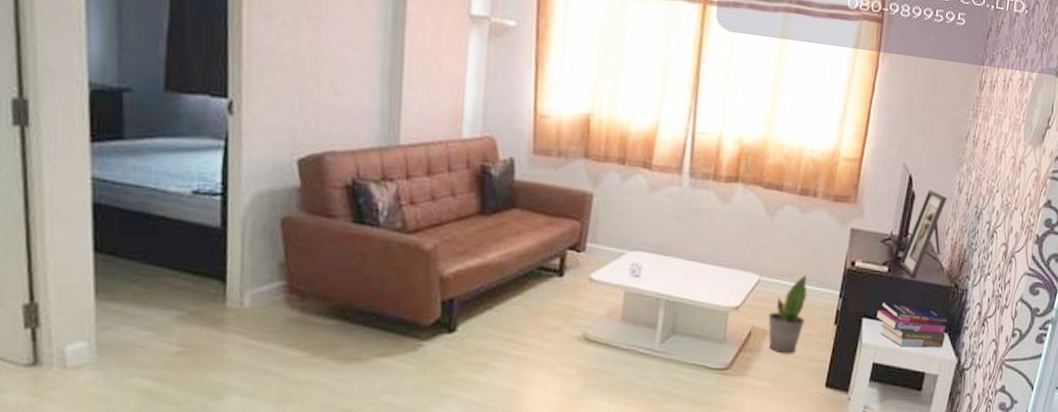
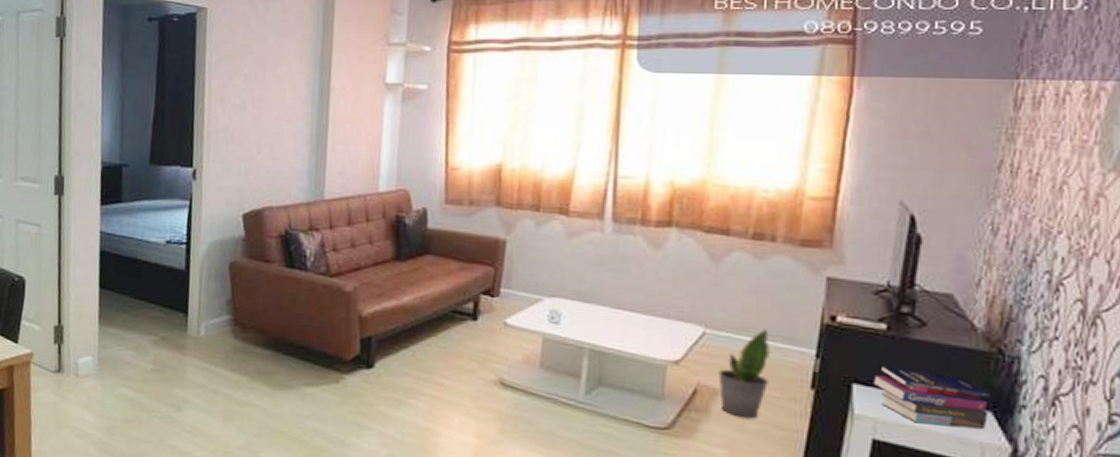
picture frame: present [899,190,948,278] -> none [903,232,975,339]

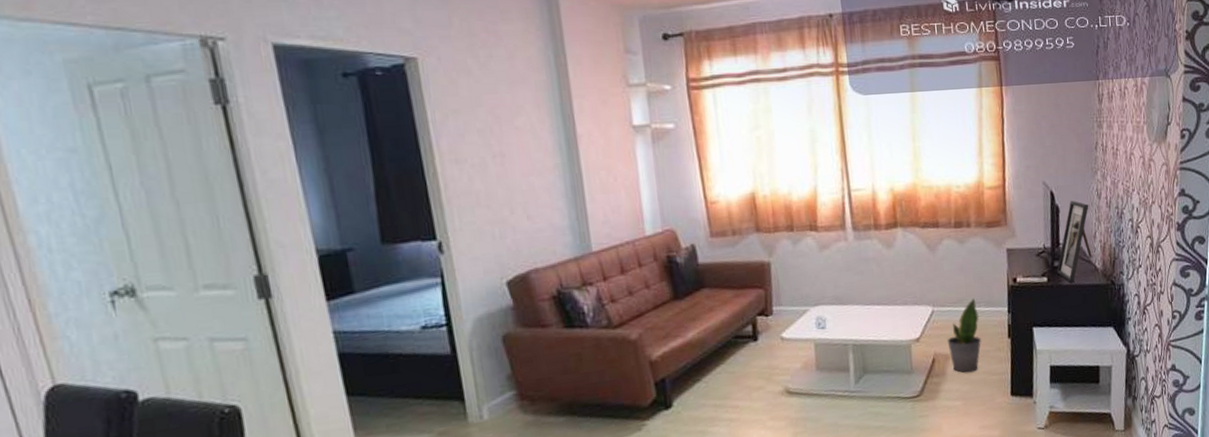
books: present [873,367,990,430] -> none [1045,306,1112,347]
picture frame: none [903,232,975,339] -> present [1056,200,1092,283]

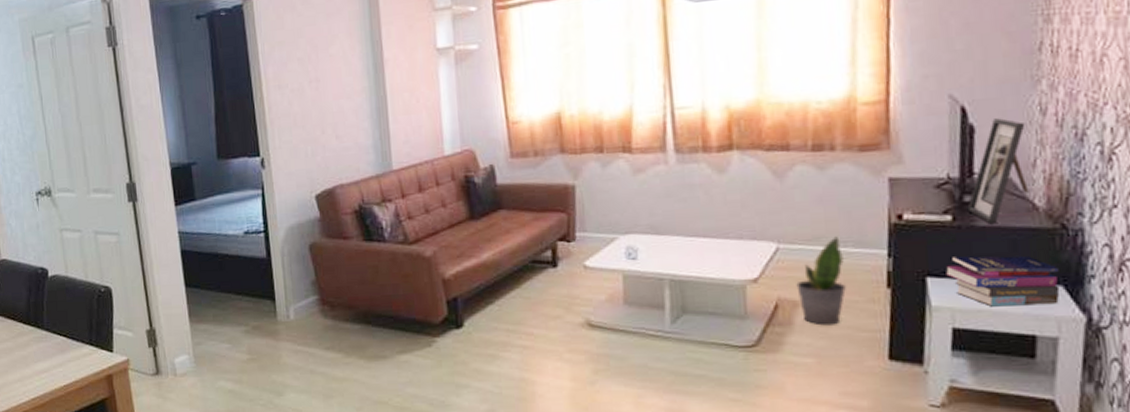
books: none [1045,306,1112,347] -> present [946,256,1060,307]

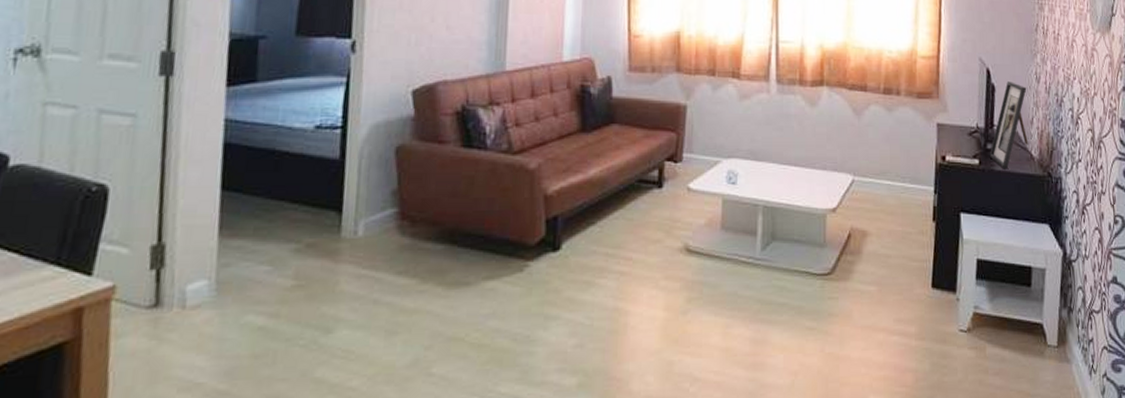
potted plant: present [796,236,847,326] -> none [866,172,904,255]
books: present [946,256,1060,307] -> none [974,196,1047,241]

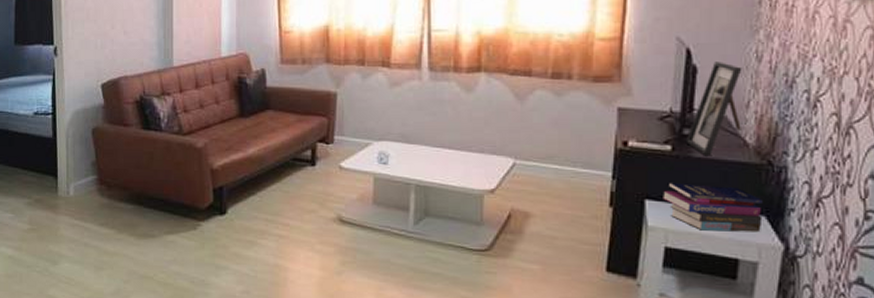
books: none [974,196,1047,241] -> present [663,183,763,233]

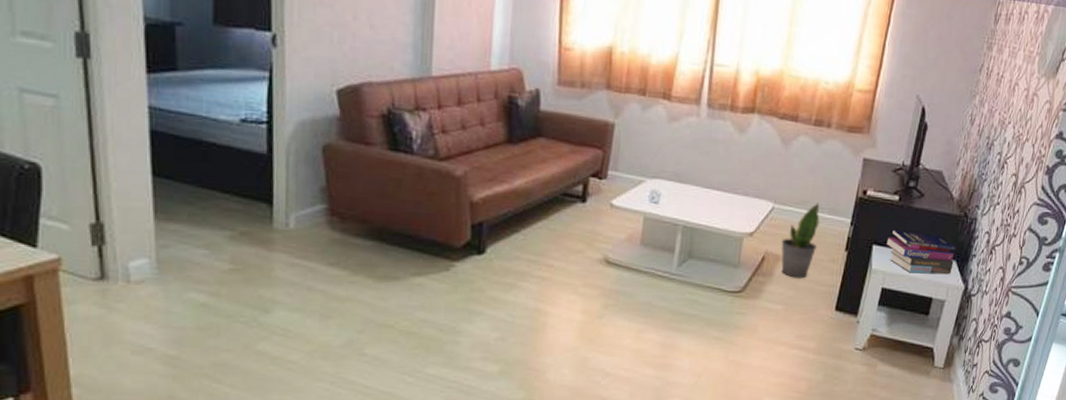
potted plant: none [529,157,574,237] -> present [781,203,820,279]
picture frame: present [686,62,742,156] -> none [910,121,960,207]

